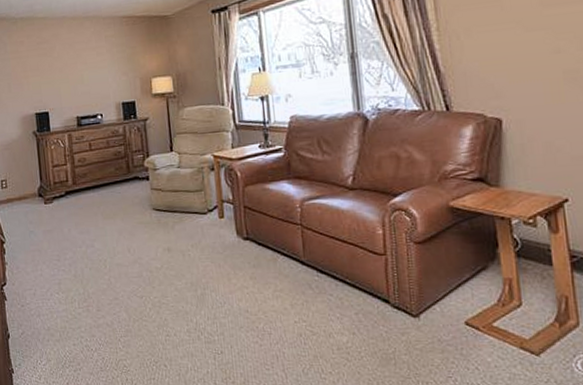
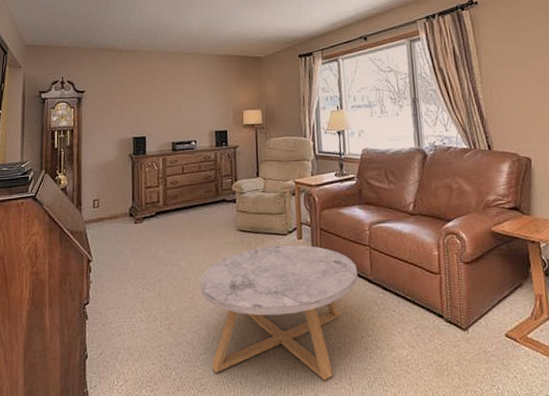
coffee table: none [116,224,289,366] -> present [200,245,358,380]

